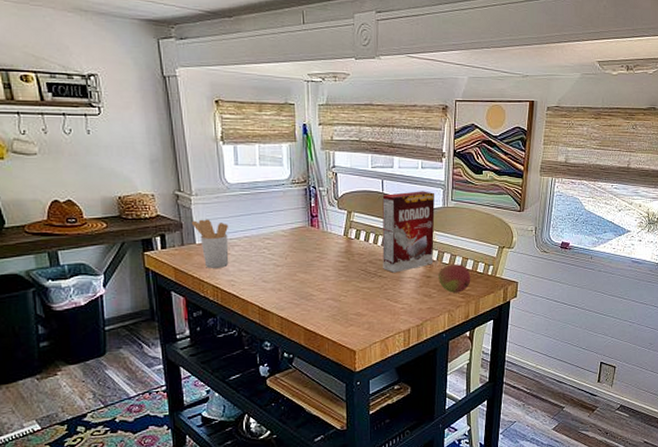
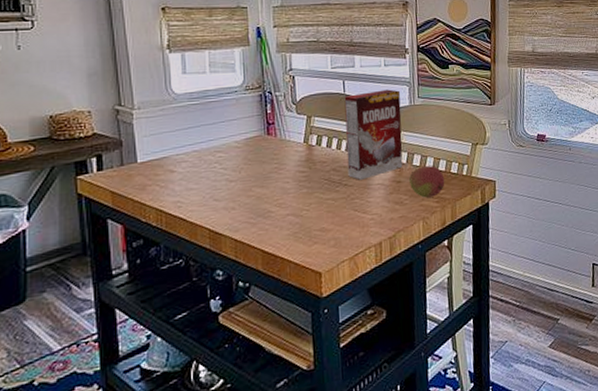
utensil holder: present [191,219,229,268] -> none [132,134,175,190]

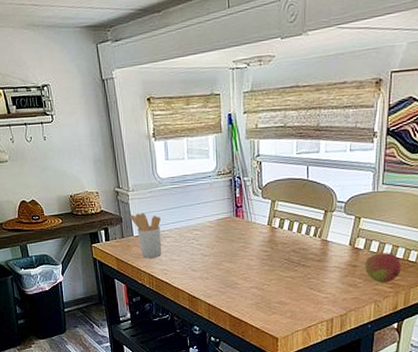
utensil holder: none [132,134,175,190] -> present [129,213,162,258]
cereal box: present [344,89,403,180] -> none [306,175,365,262]

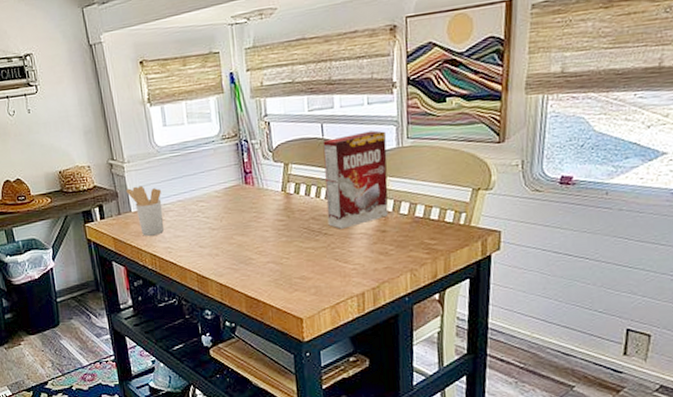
cereal box: none [306,175,365,262] -> present [323,130,389,229]
fruit: present [365,253,401,283] -> none [396,214,438,249]

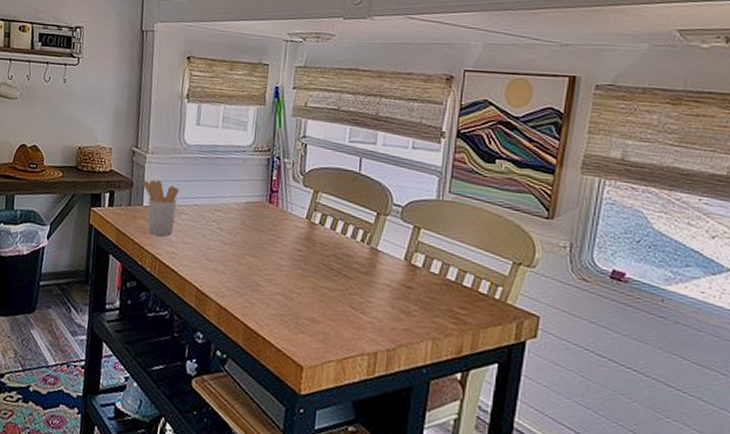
cereal box: present [323,130,389,229] -> none [350,175,428,275]

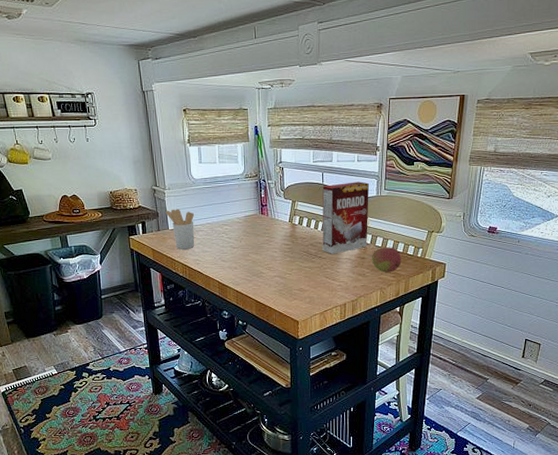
cereal box: none [350,175,428,275] -> present [322,181,370,254]
fruit: none [423,276,469,316] -> present [372,247,402,273]

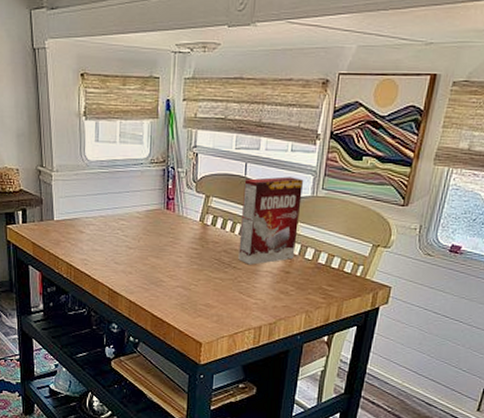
utensil holder: present [165,209,195,250] -> none [51,196,85,246]
fruit: present [372,247,402,273] -> none [298,261,336,293]

